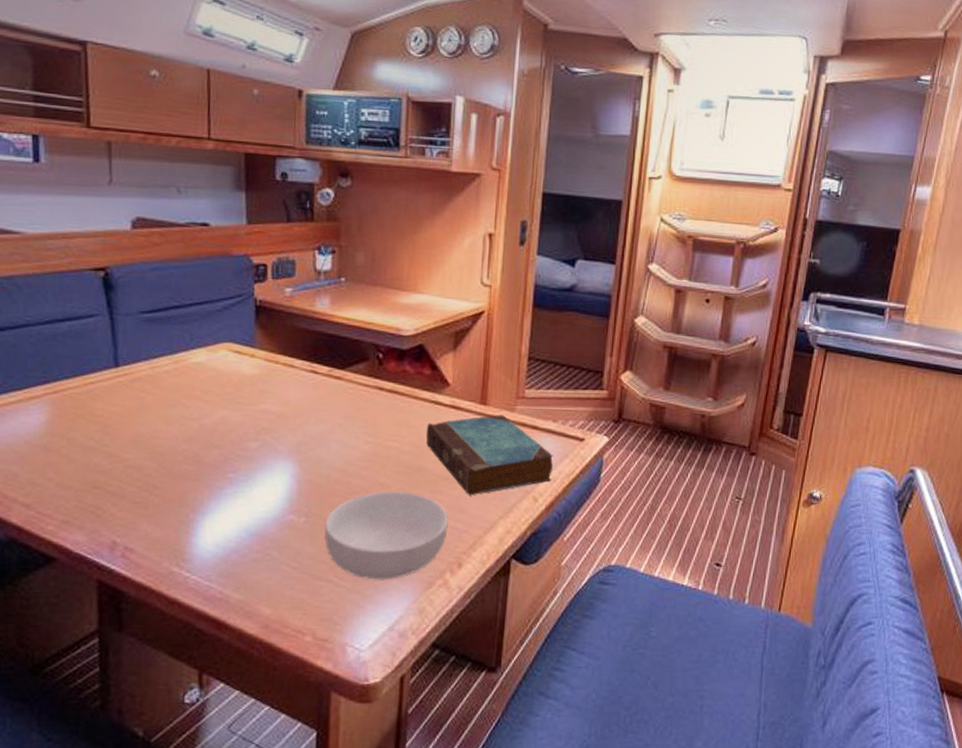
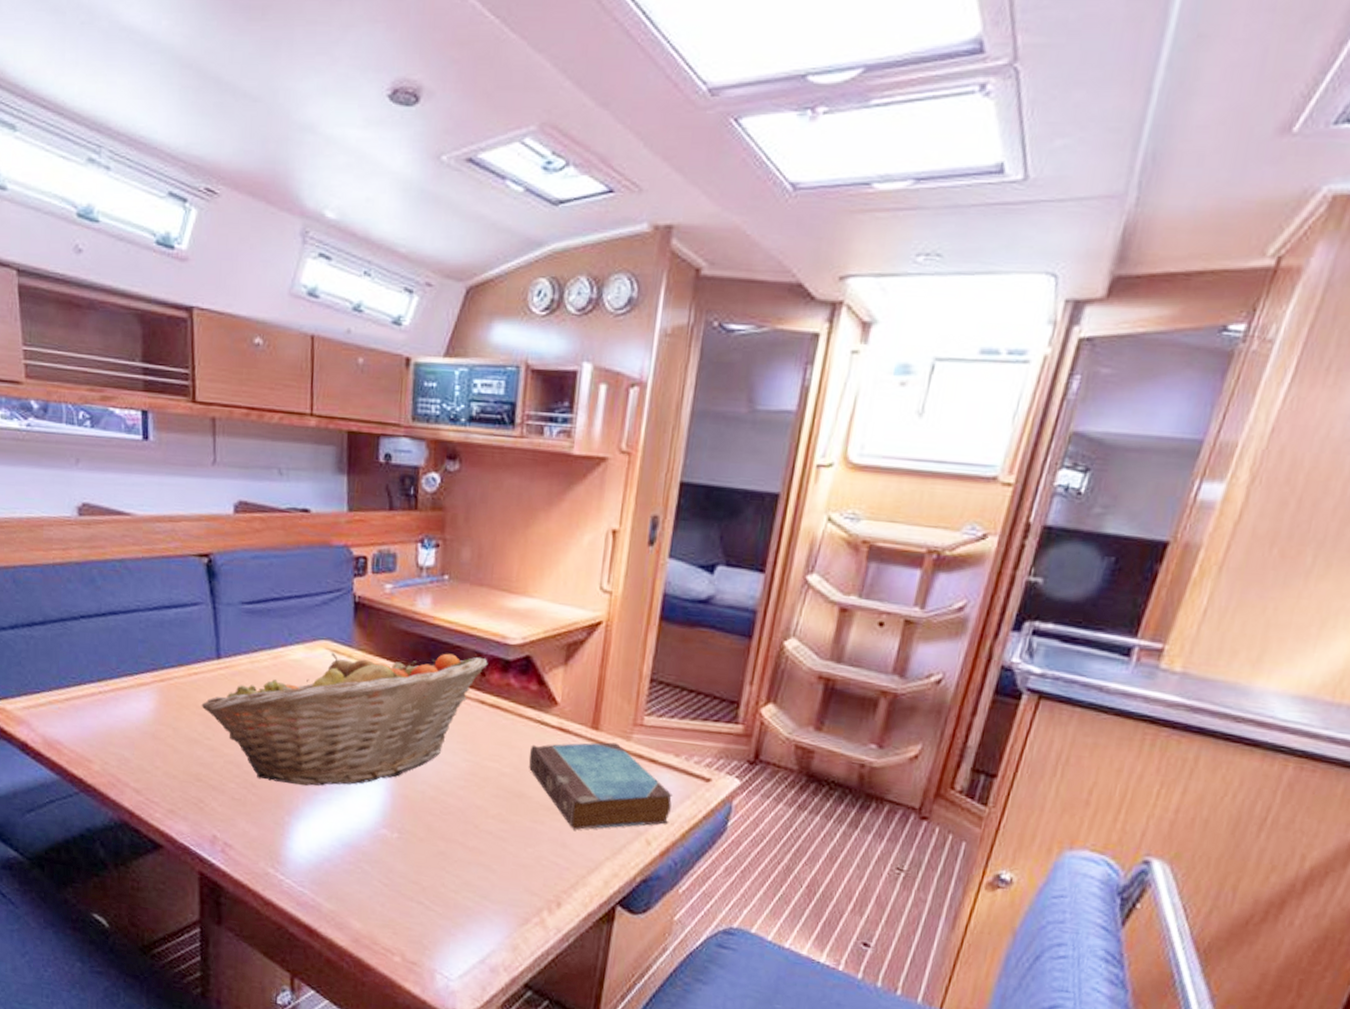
fruit basket: none [98,347,385,483] -> present [201,653,488,786]
cereal bowl: present [324,491,448,580] -> none [417,814,549,910]

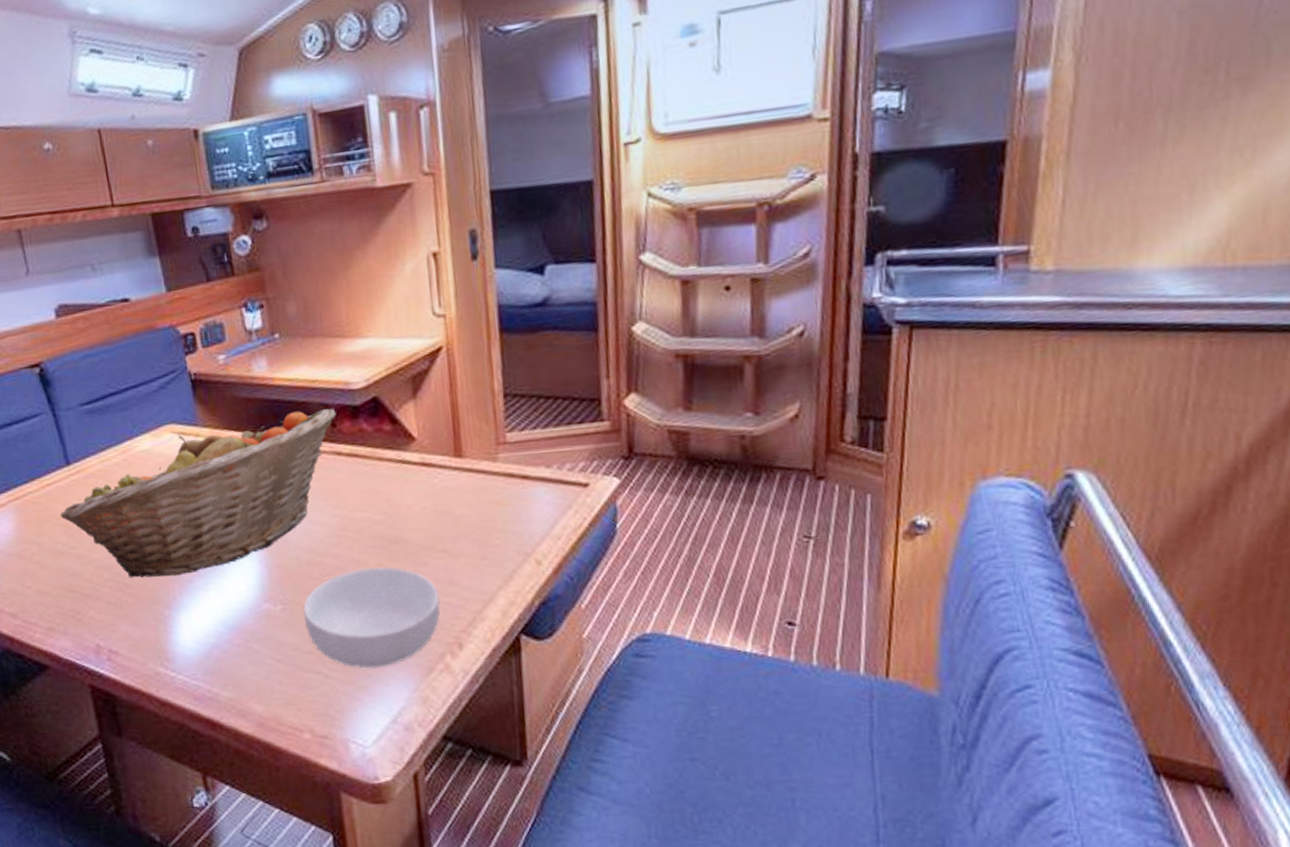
cereal bowl: none [417,814,549,910] -> present [302,567,440,669]
book: present [528,742,673,830] -> none [396,466,556,565]

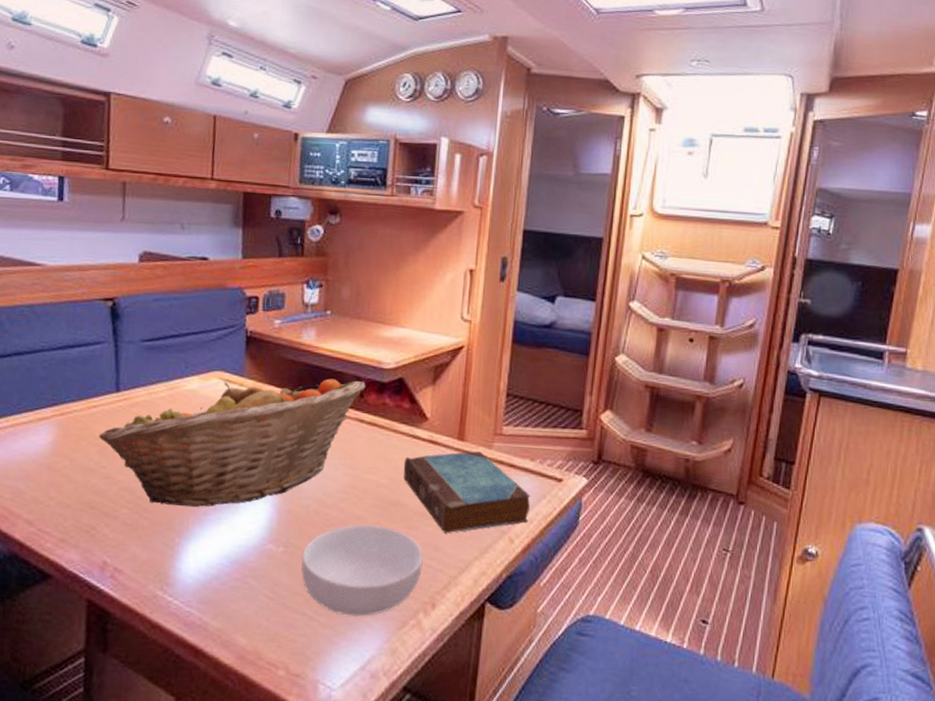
book: none [396,466,556,565] -> present [403,451,530,534]

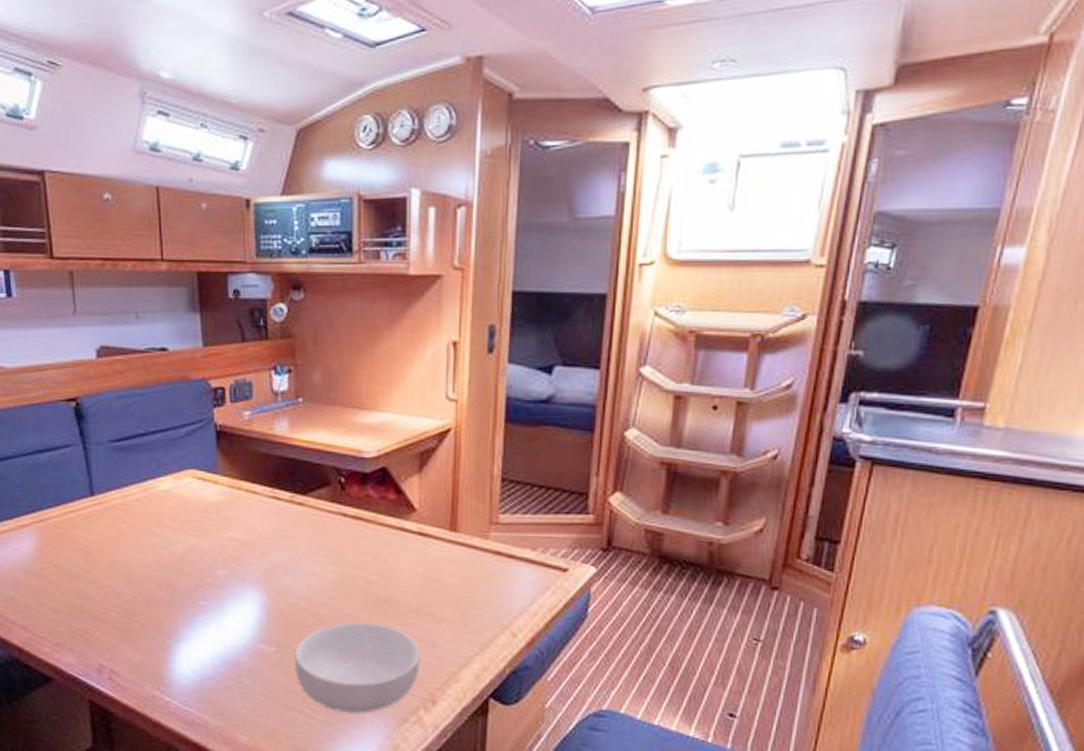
fruit basket: present [98,378,366,508] -> none [79,471,347,610]
book: present [403,451,530,534] -> none [393,542,533,629]

